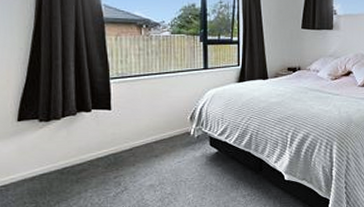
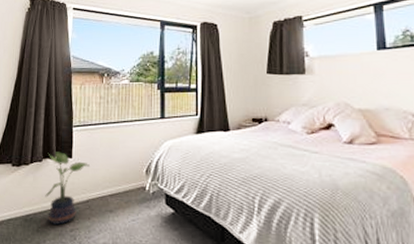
potted plant: none [82,104,131,174] -> present [45,152,90,225]

